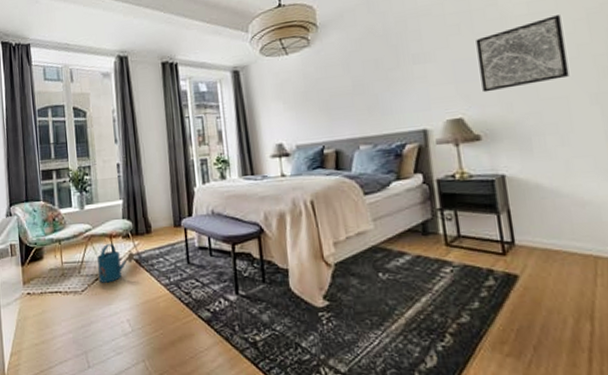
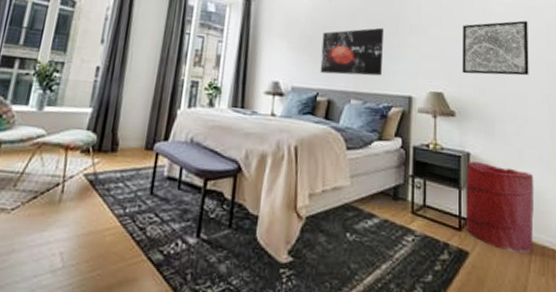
watering can: present [97,244,134,283] -> none [38,156,90,204]
wall art: none [317,65,389,126] -> present [320,27,383,76]
laundry hamper: none [503,182,598,269] -> present [465,161,535,253]

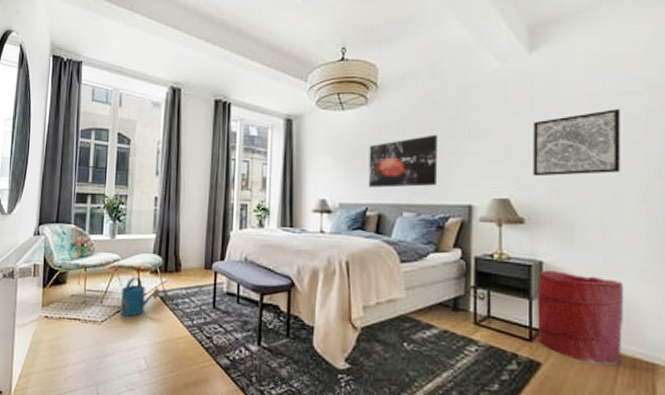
watering can: none [38,156,90,204] -> present [121,277,159,317]

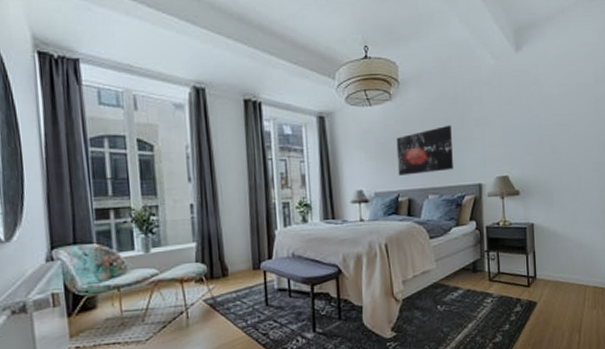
watering can: present [121,277,159,317] -> none [165,289,208,330]
wall art: present [533,109,620,177] -> none [522,98,581,156]
laundry hamper: present [537,270,624,365] -> none [531,229,587,296]

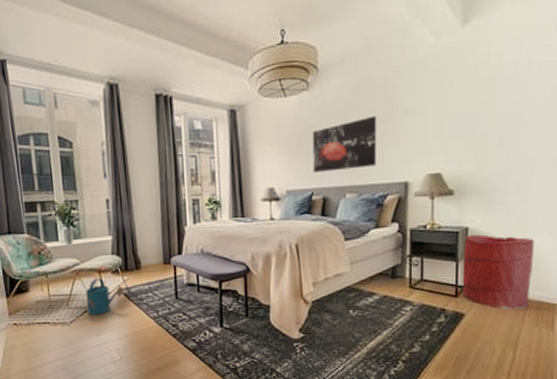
watering can: none [165,289,208,330] -> present [86,278,123,315]
laundry hamper: none [531,229,587,296] -> present [462,234,535,309]

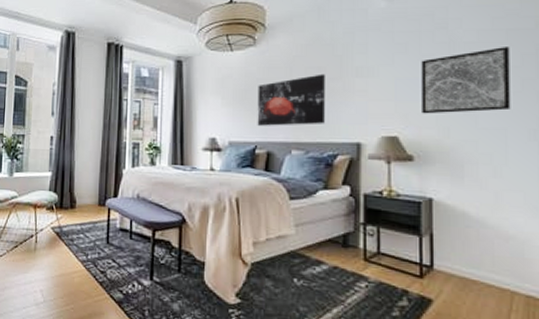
watering can: present [86,278,123,315] -> none [18,213,55,252]
wall art: none [462,79,542,150] -> present [421,47,511,114]
laundry hamper: present [462,234,535,309] -> none [428,207,517,303]

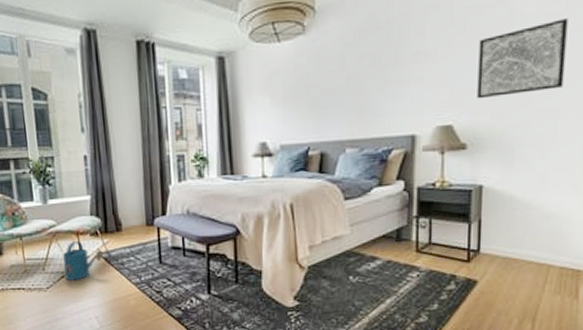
watering can: none [18,213,55,252] -> present [63,241,103,281]
wall art: present [257,74,325,126] -> none [309,61,380,125]

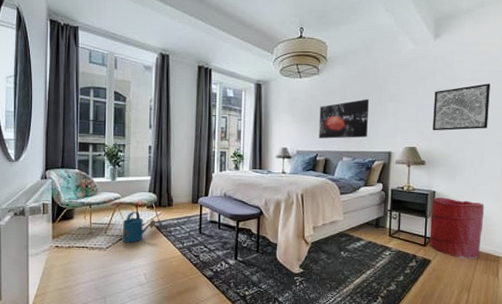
wall art: none [309,61,380,125] -> present [318,99,369,139]
laundry hamper: none [475,193,558,276] -> present [429,197,485,259]

